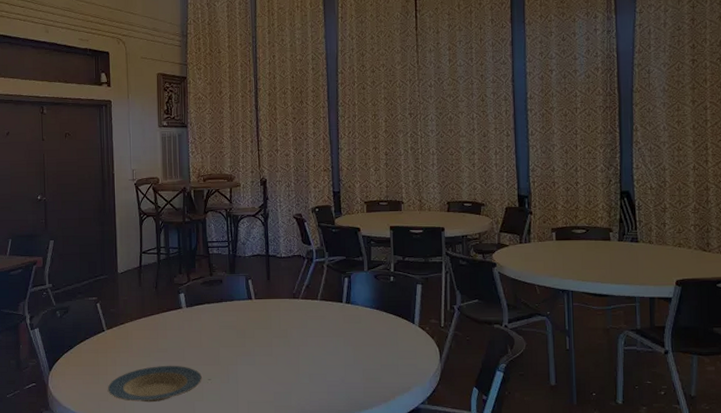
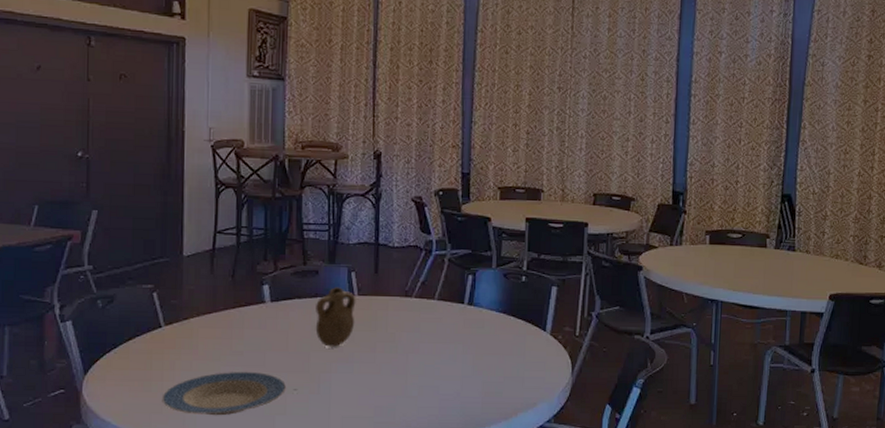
pilgrim flask: none [222,293,254,344] -> present [315,287,356,348]

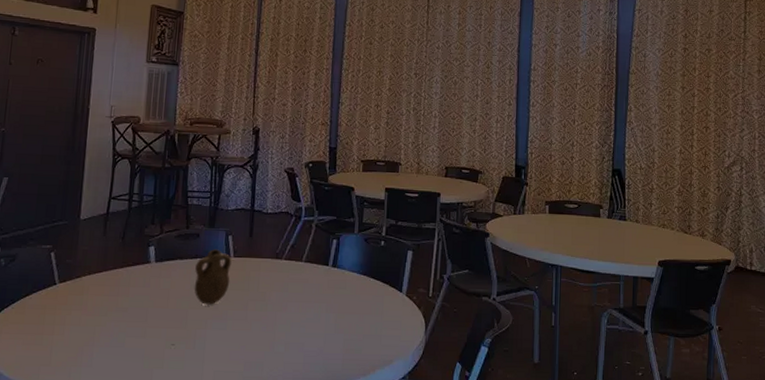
plate: present [162,372,287,416] -> none [51,327,166,369]

